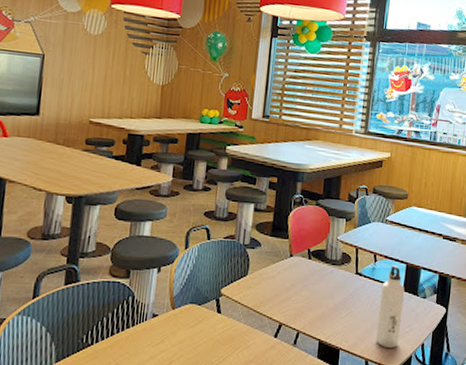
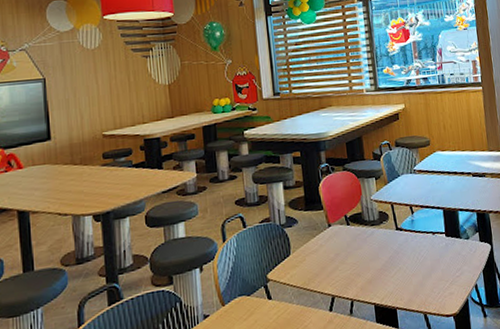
water bottle: present [375,265,405,348] -> none [424,213,452,297]

